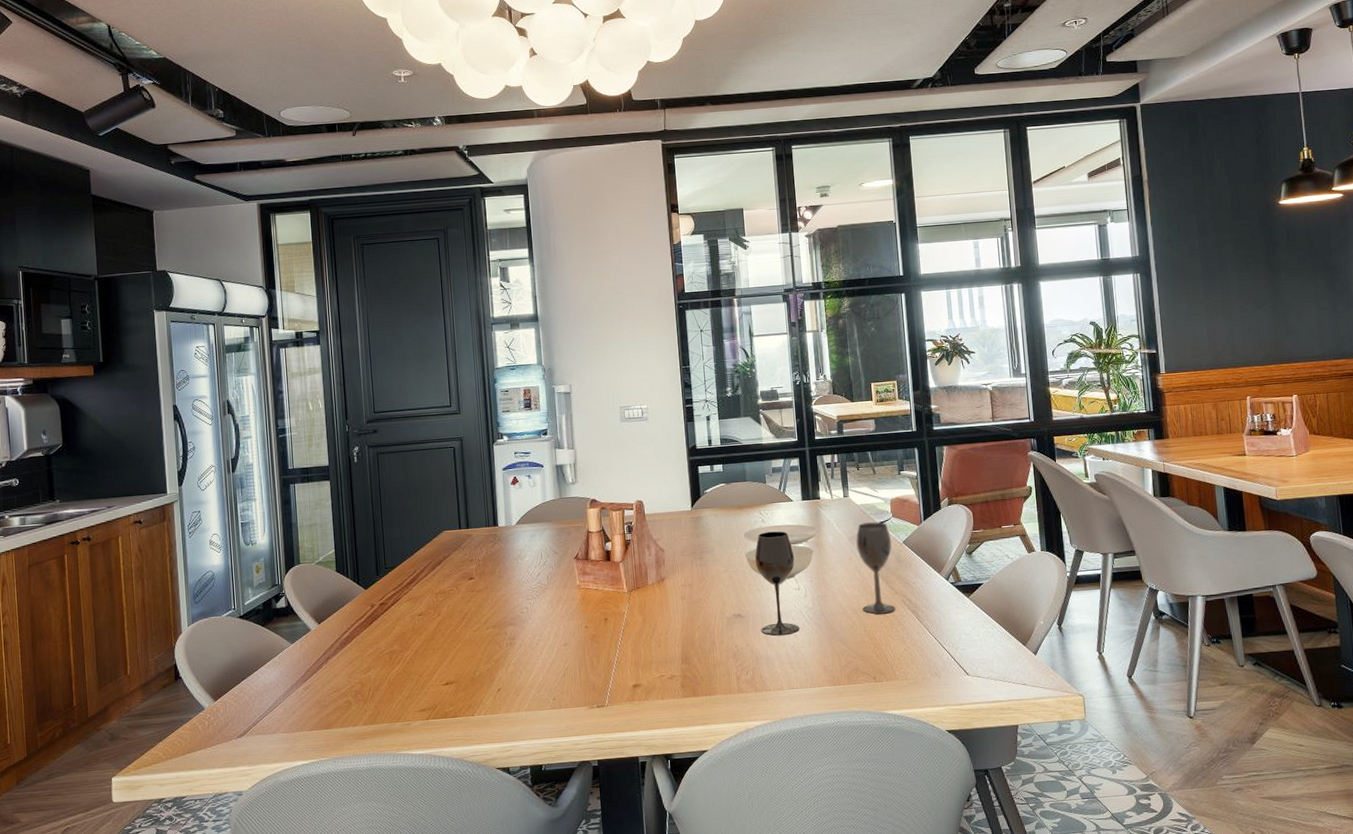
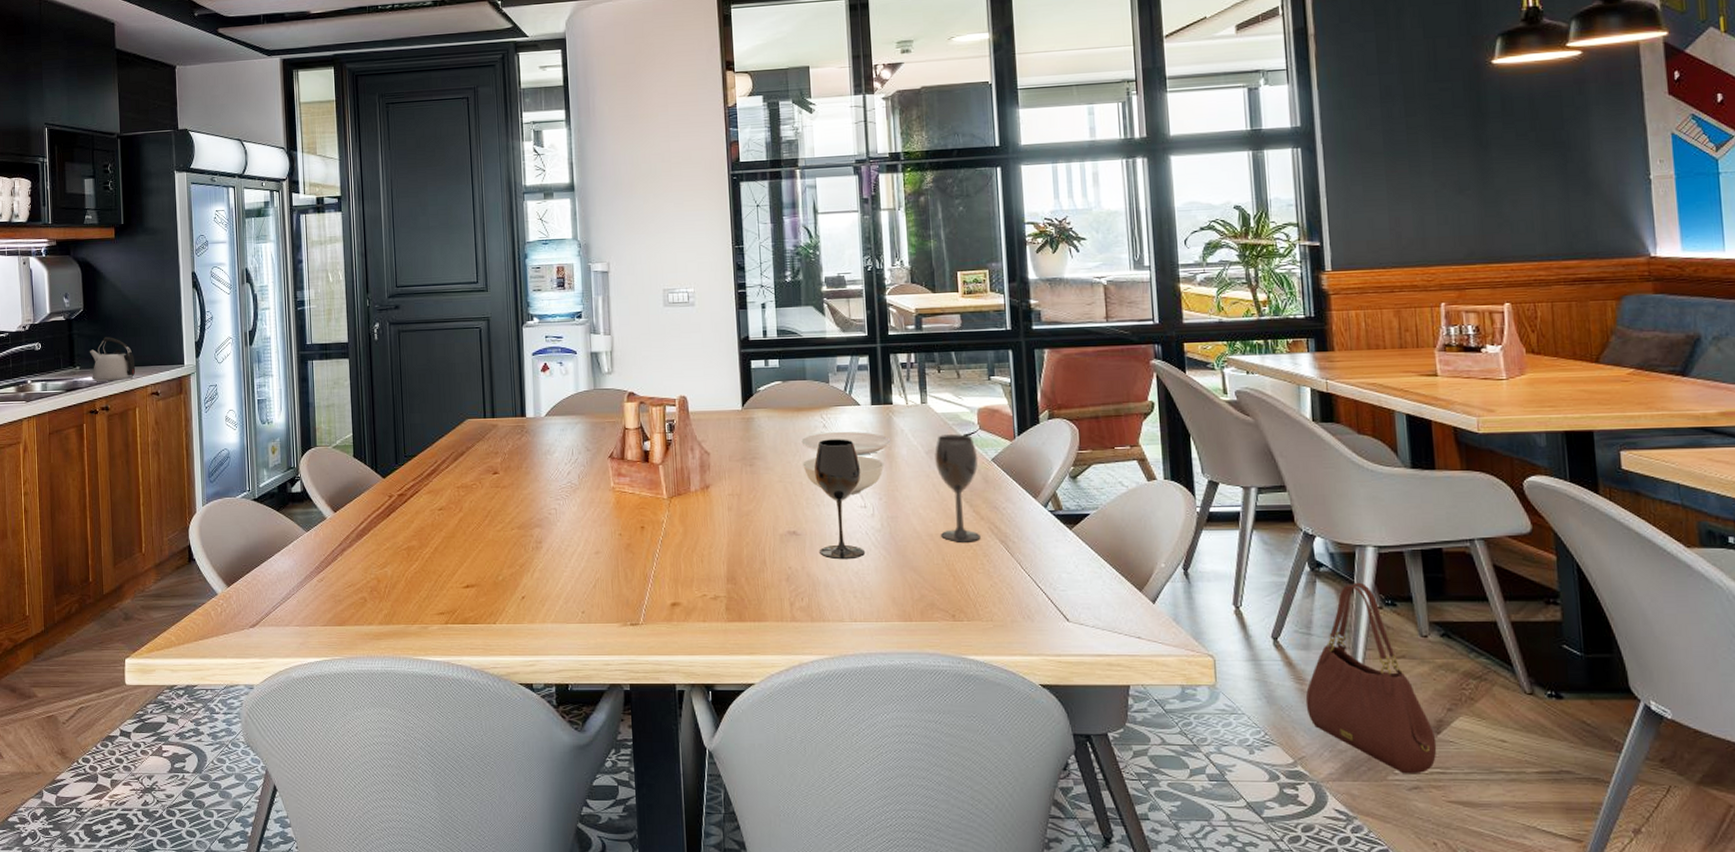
kettle: none [70,470,118,515] -> present [90,337,136,383]
handbag: none [1154,626,1253,779] -> present [1305,582,1437,774]

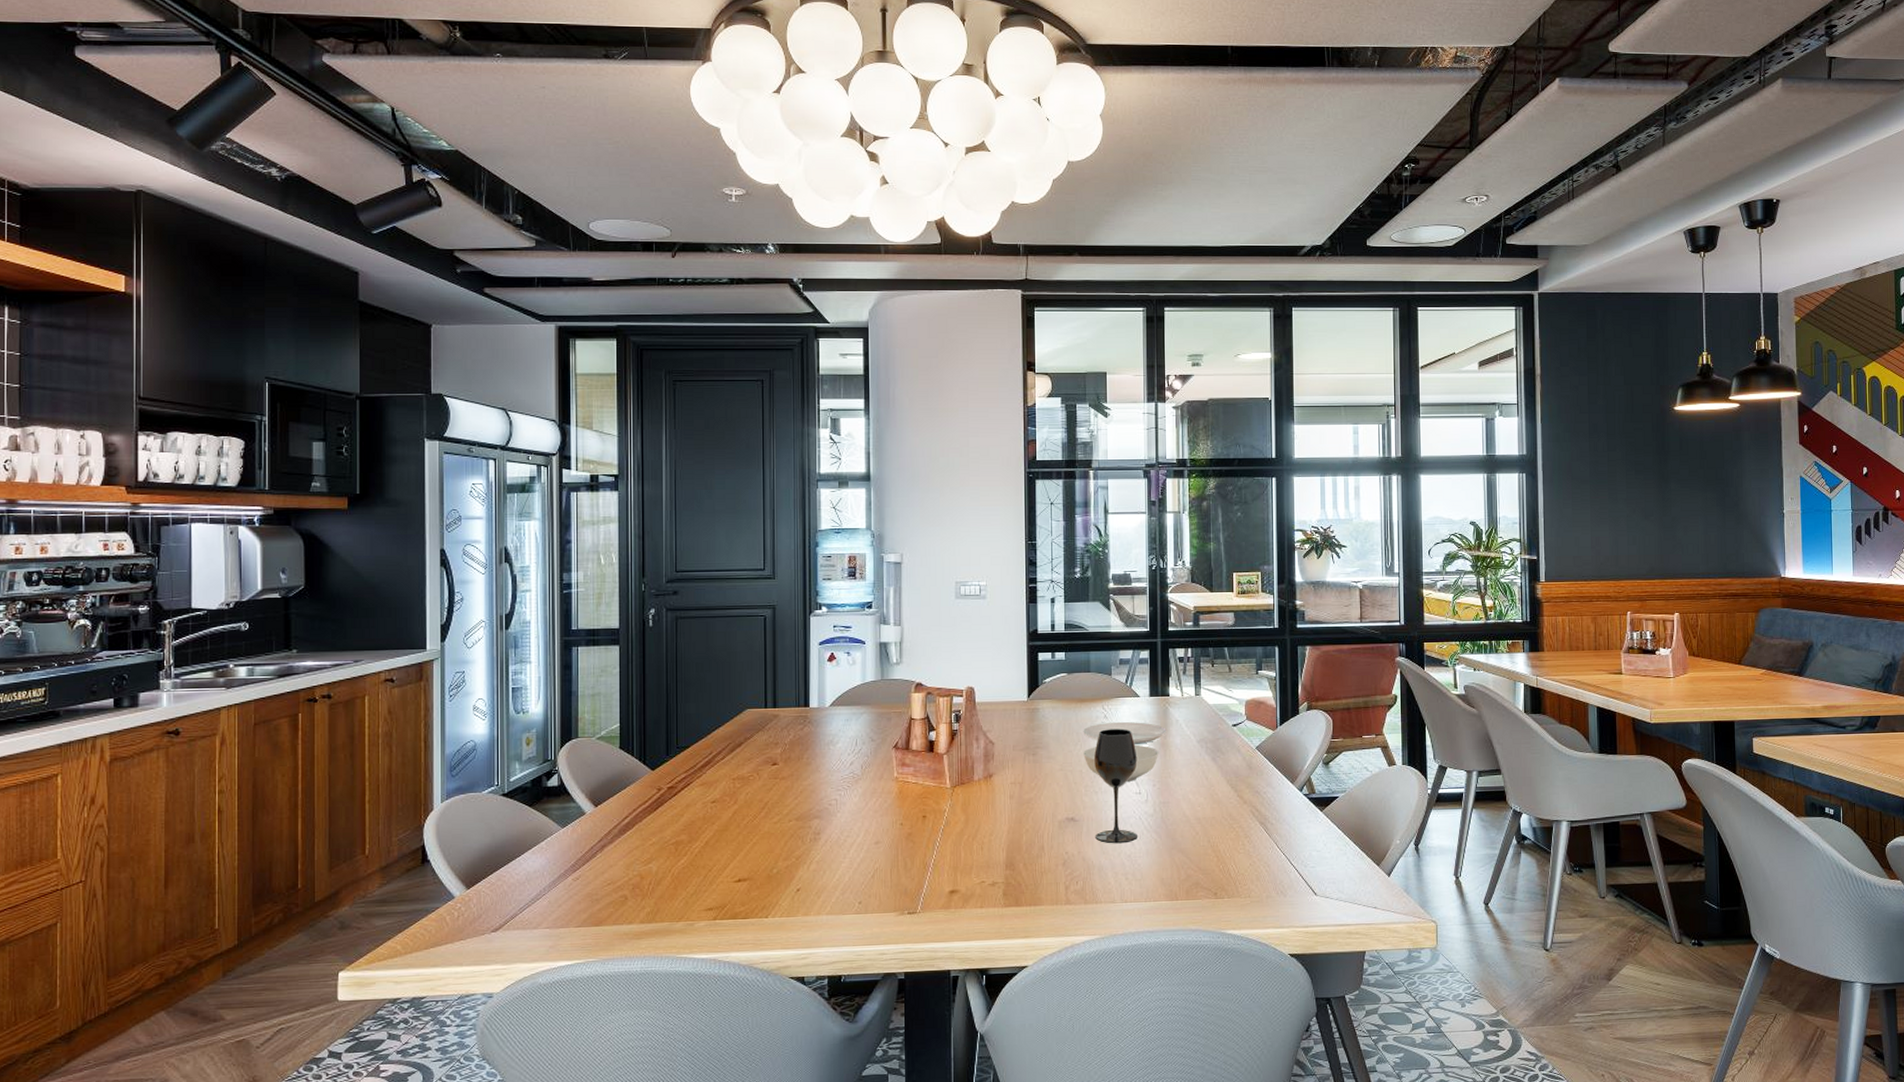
kettle: present [90,337,136,383] -> none [311,617,367,668]
wine glass: present [934,434,981,542] -> none [1205,724,1243,825]
handbag: present [1305,582,1437,774] -> none [1508,852,1608,1017]

